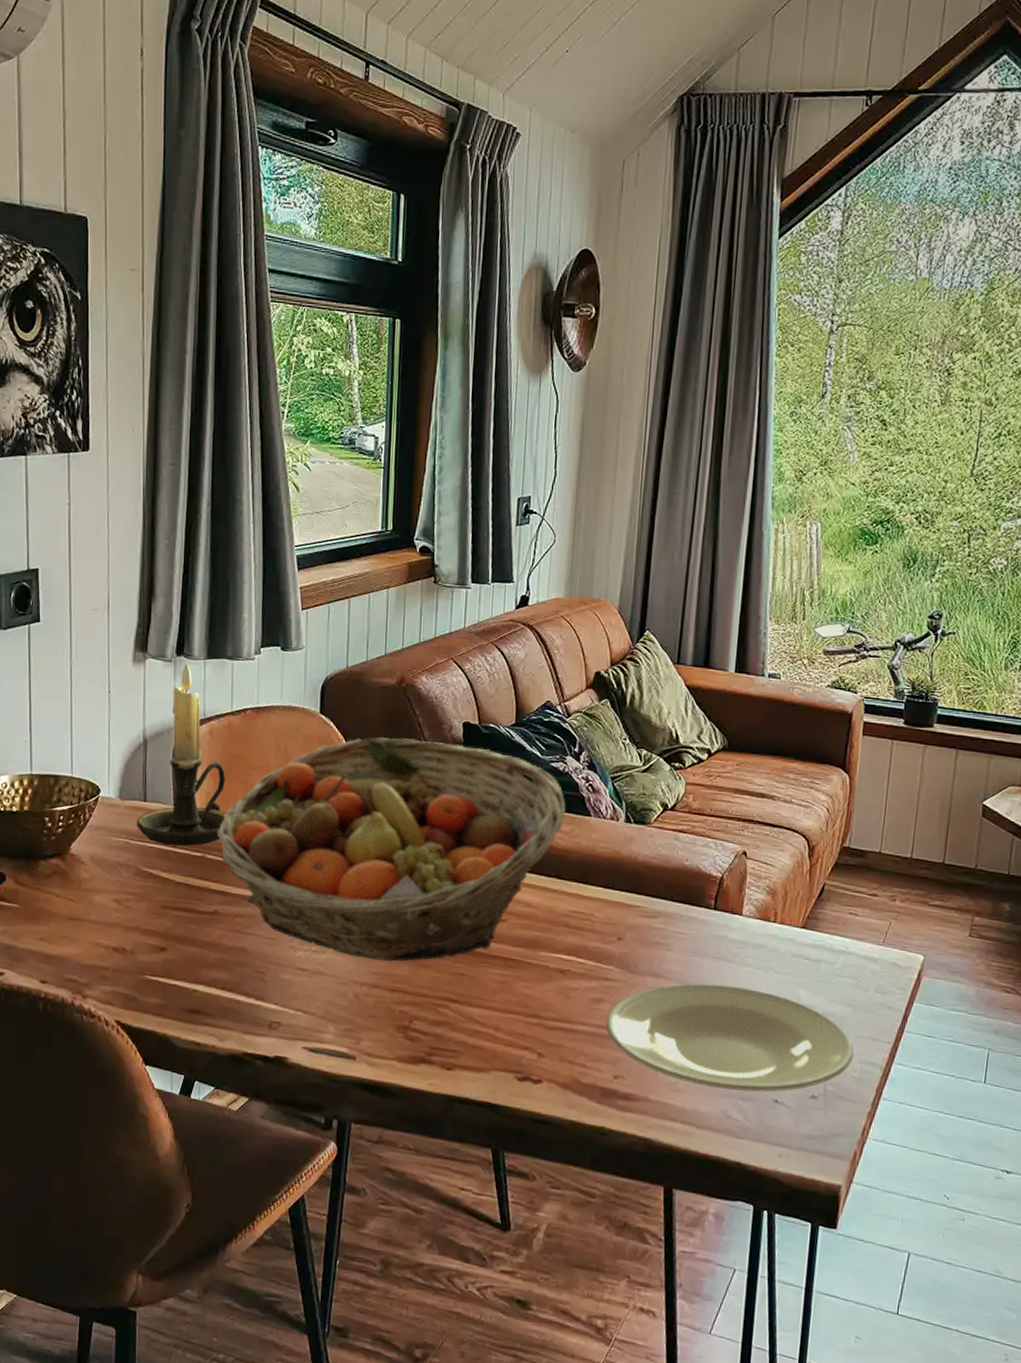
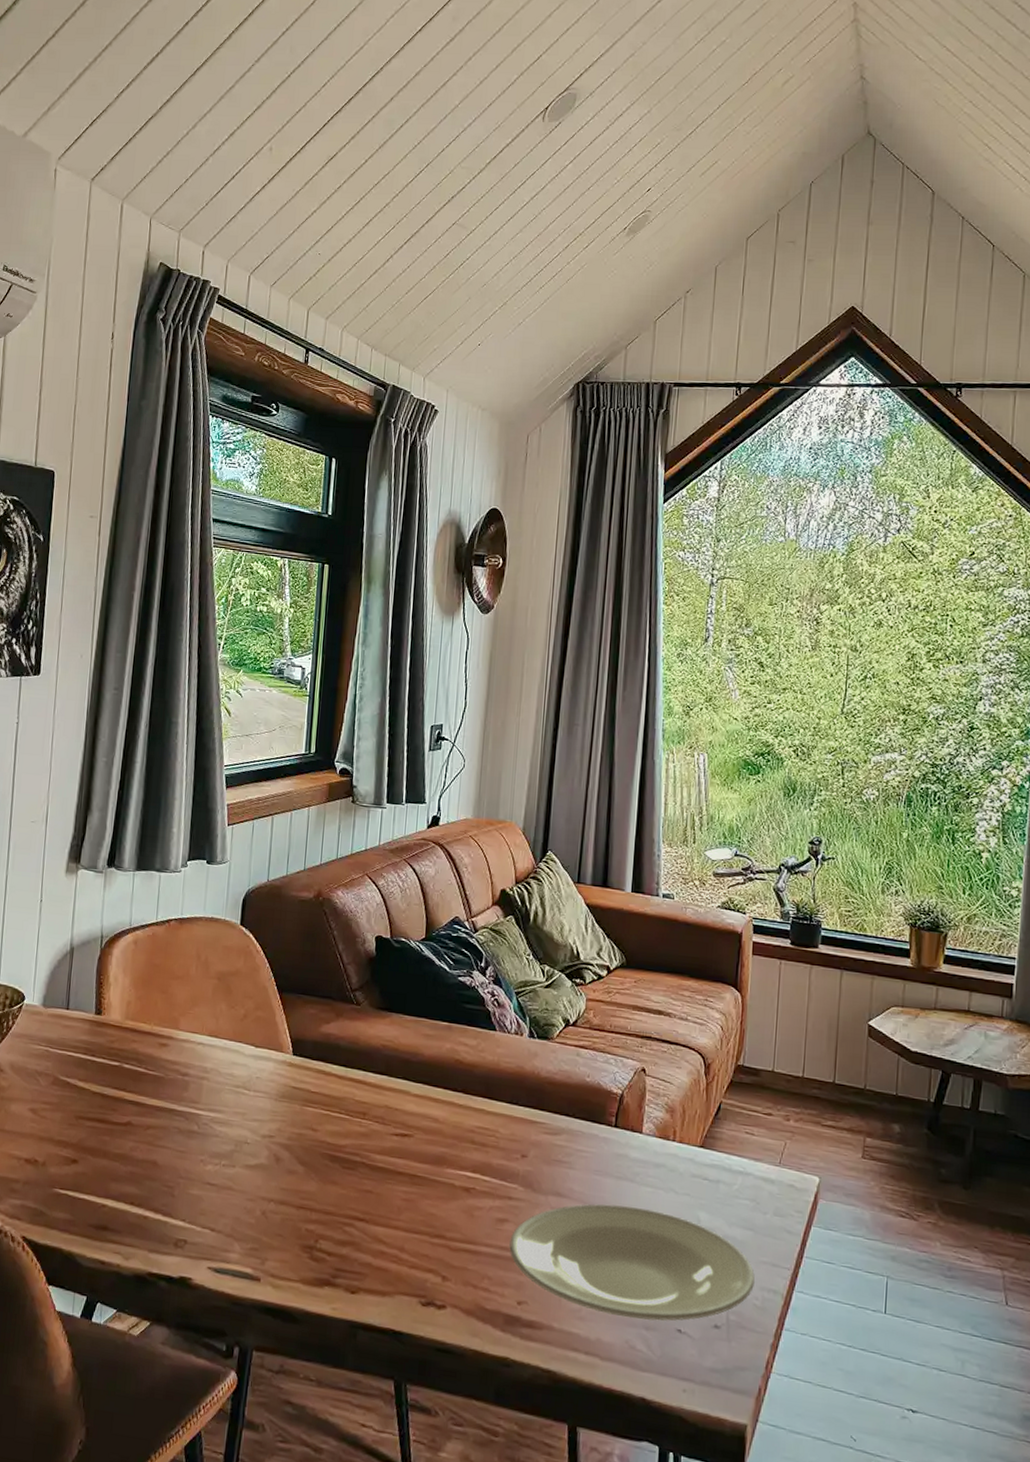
candle holder: present [137,661,226,846] -> none [58,873,147,1055]
fruit basket: present [217,737,566,962] -> none [135,949,472,1177]

